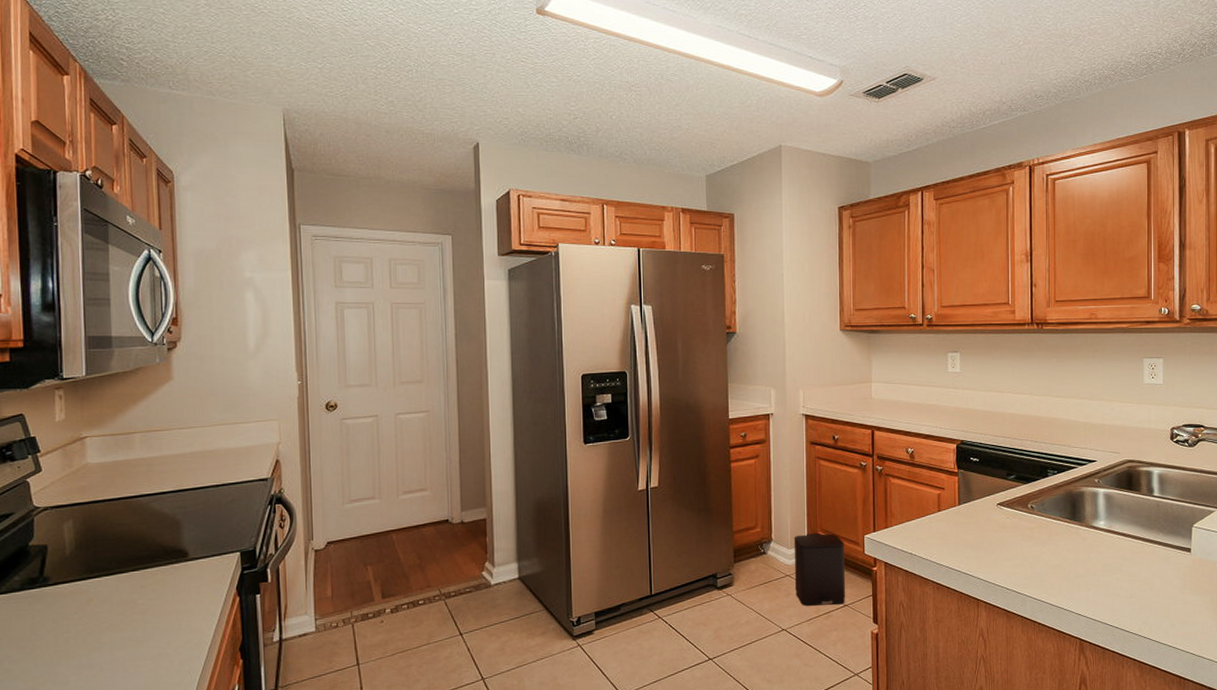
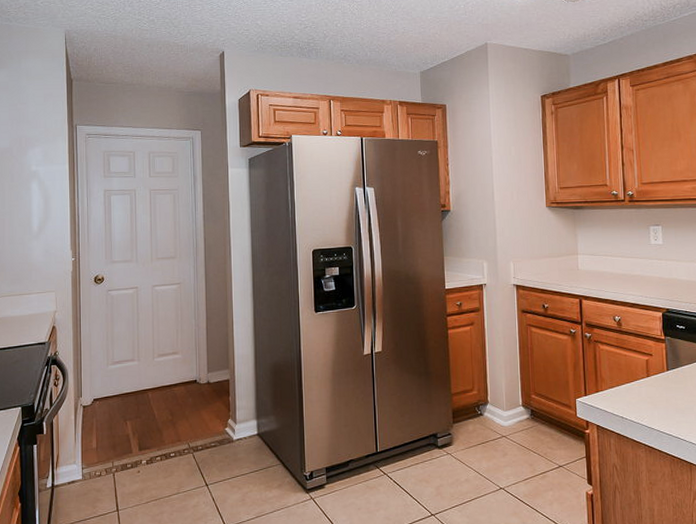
pedal bin: present [793,533,846,606] -> none [508,396,560,466]

